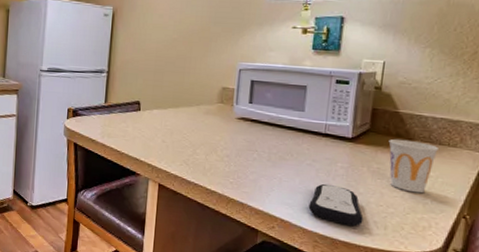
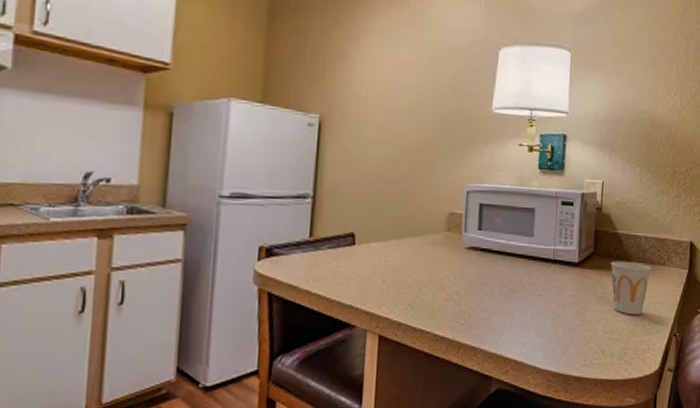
remote control: present [308,183,364,227] -> none [541,314,592,359]

